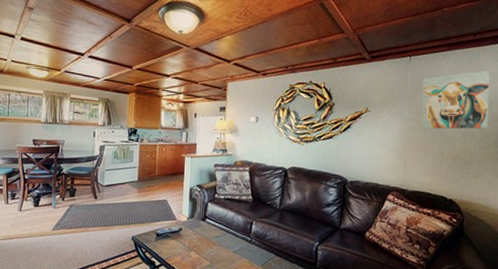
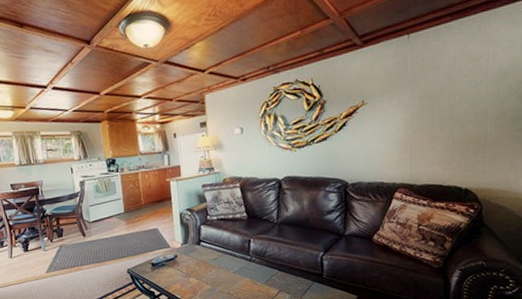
wall art: present [421,70,490,129] -> none [425,36,505,116]

